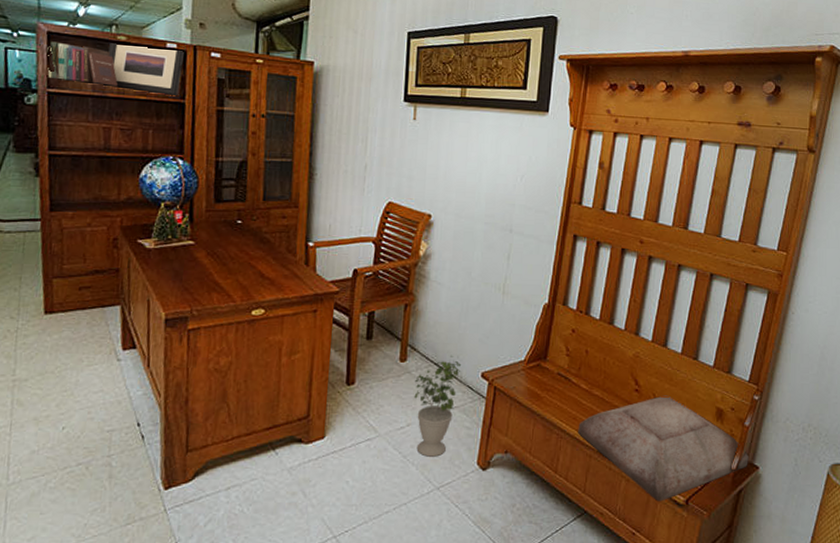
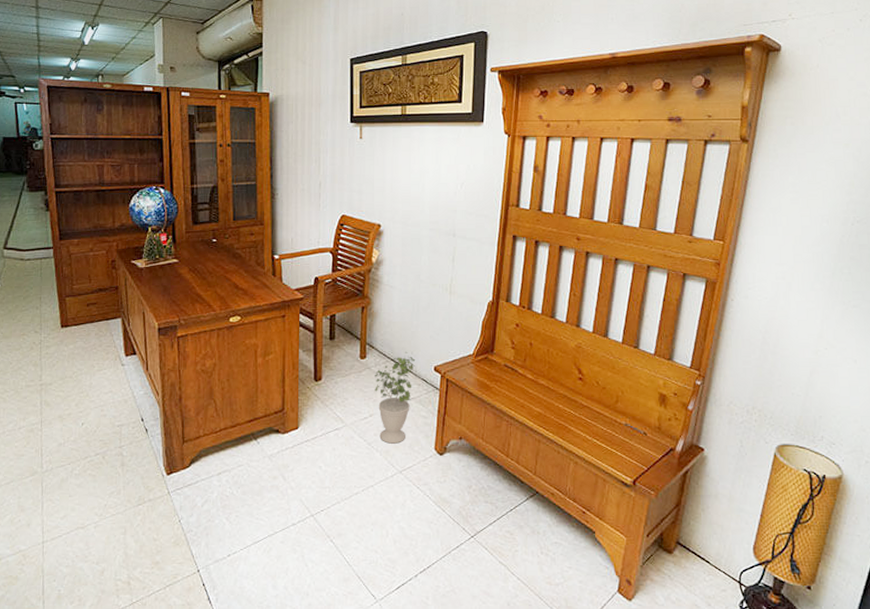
books: present [47,41,118,87] -> none [48,94,106,130]
picture frame: present [103,33,184,97] -> none [95,82,159,134]
cushion: present [578,395,748,502] -> none [526,382,693,483]

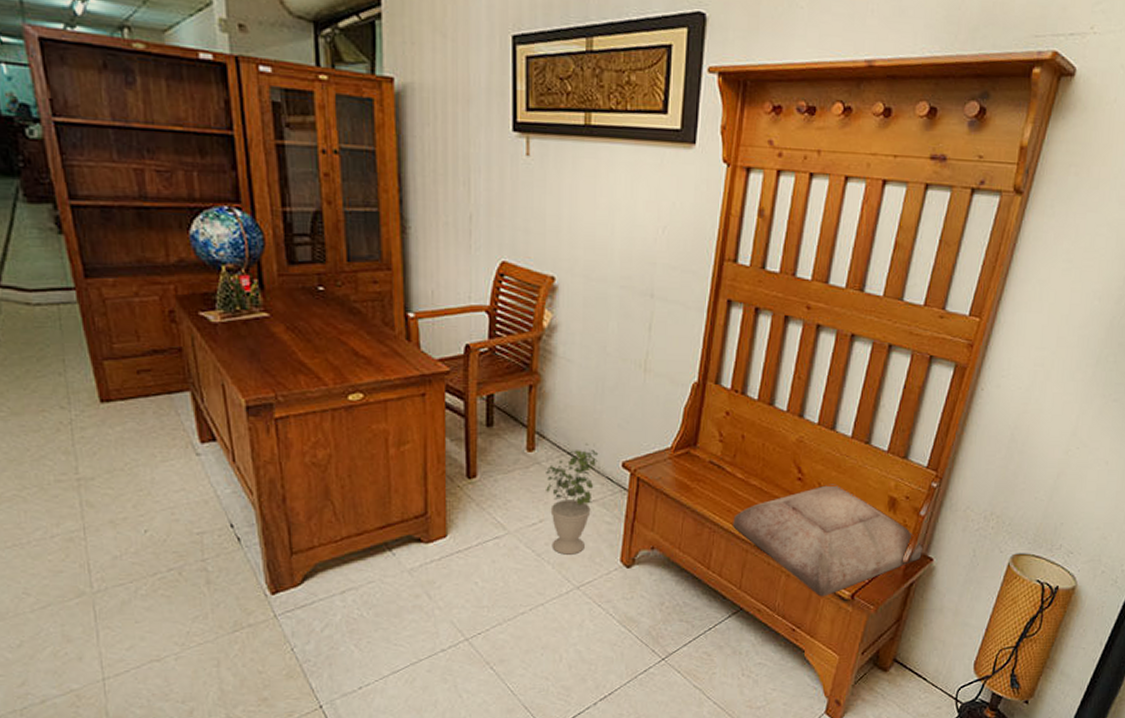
cushion: none [526,382,693,483] -> present [733,484,922,597]

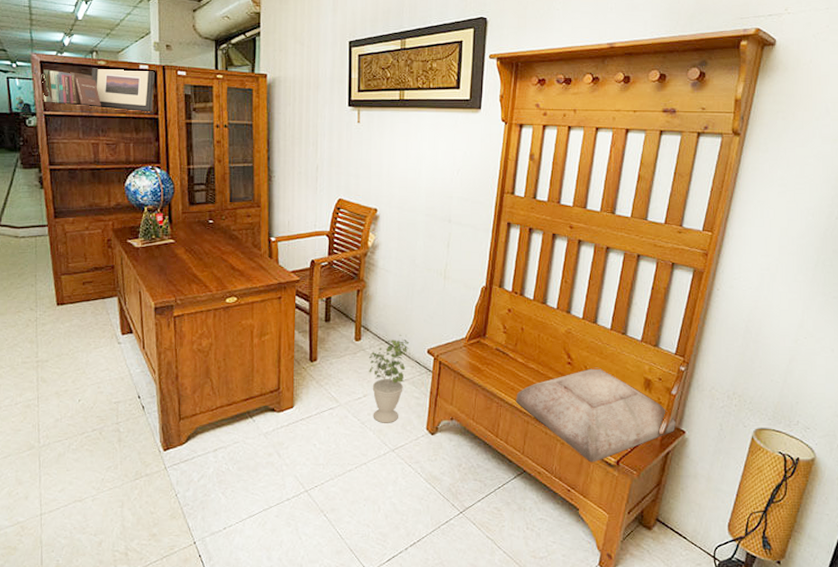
books: none [43,51,143,115] -> present [41,69,101,107]
picture frame: none [124,39,224,127] -> present [89,59,155,113]

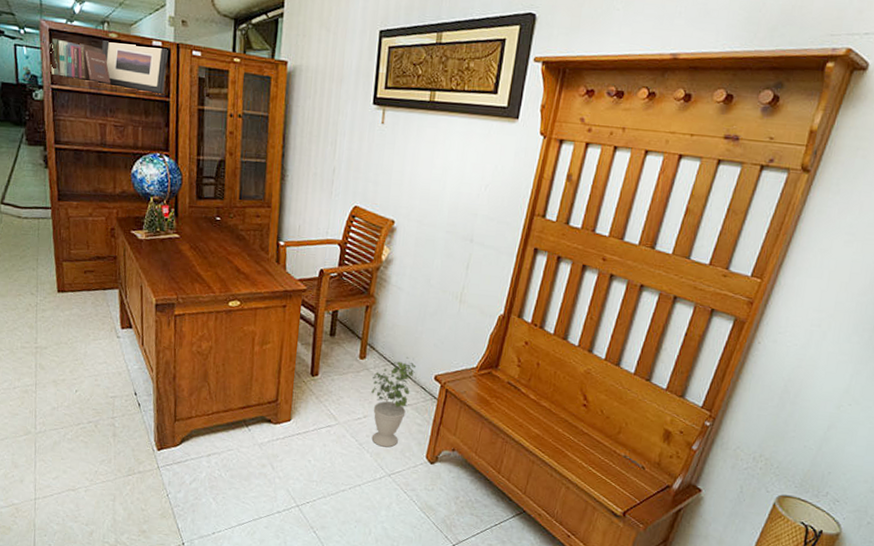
cushion: present [516,367,675,463] -> none [523,412,692,511]

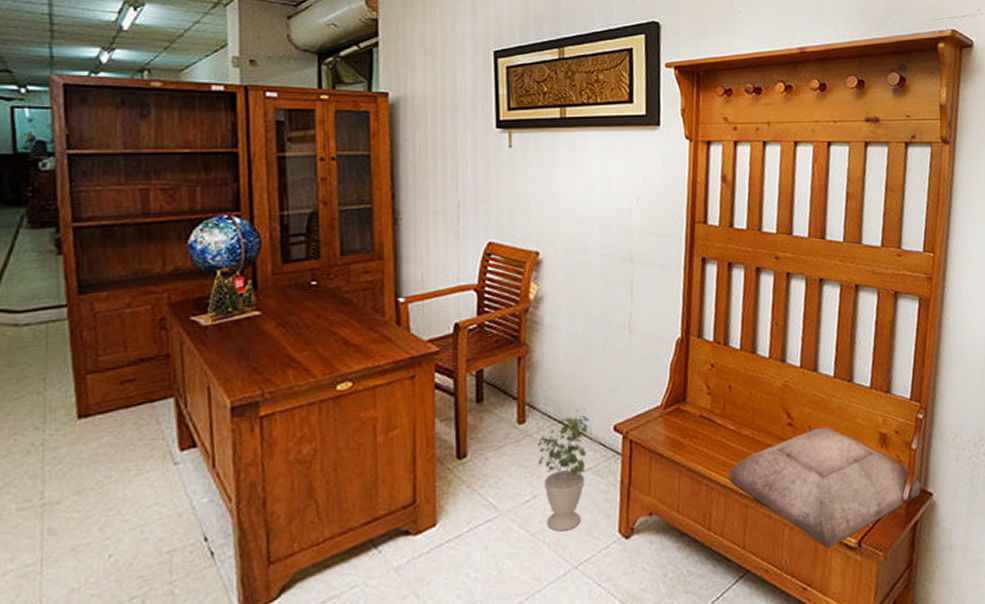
books: present [50,38,111,85] -> none [64,95,154,142]
picture frame: present [98,31,168,95] -> none [137,79,233,146]
cushion: none [523,412,692,511] -> present [729,425,921,548]

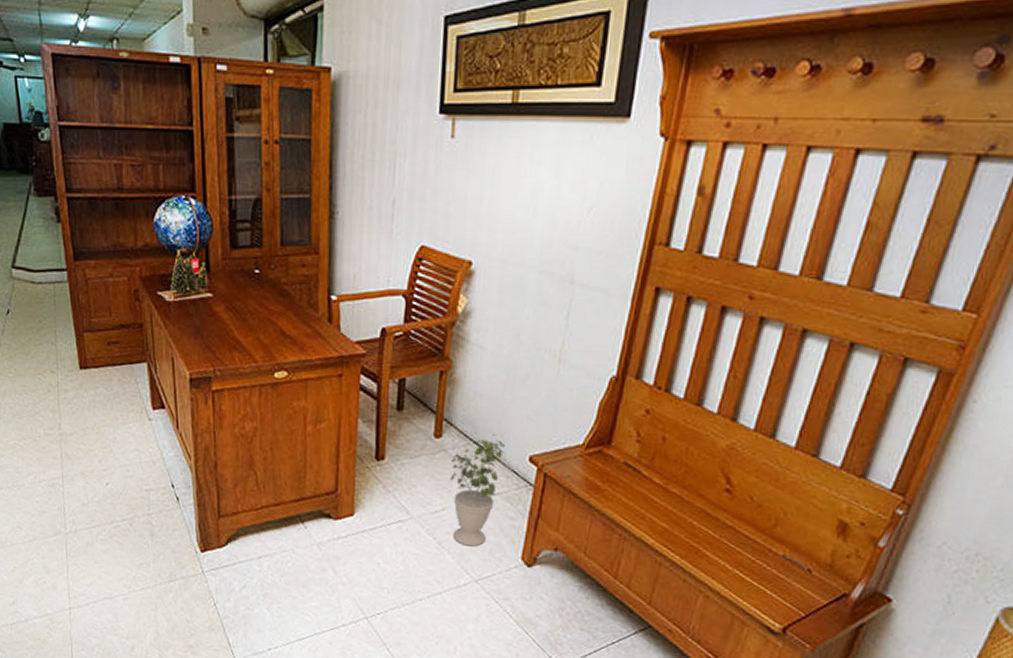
cushion: present [729,425,921,548] -> none [646,499,879,626]

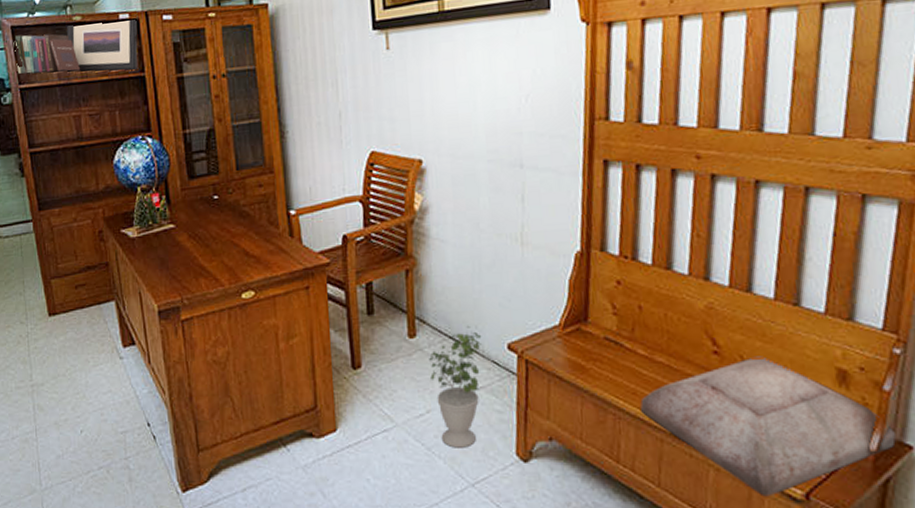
books: none [53,65,124,116] -> present [13,34,80,75]
picture frame: none [110,49,188,123] -> present [67,11,138,73]
cushion: none [646,499,879,626] -> present [640,356,896,497]

